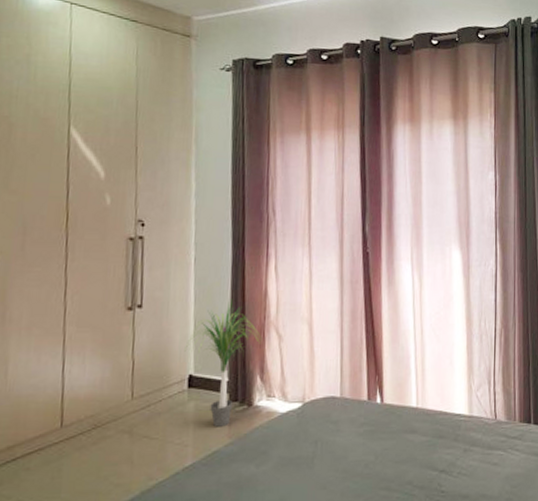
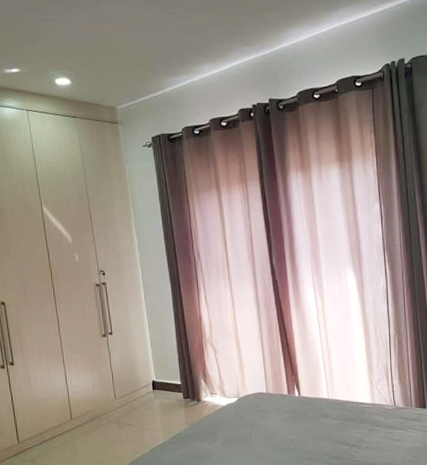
potted plant: present [184,302,262,427] -> none [146,326,201,417]

